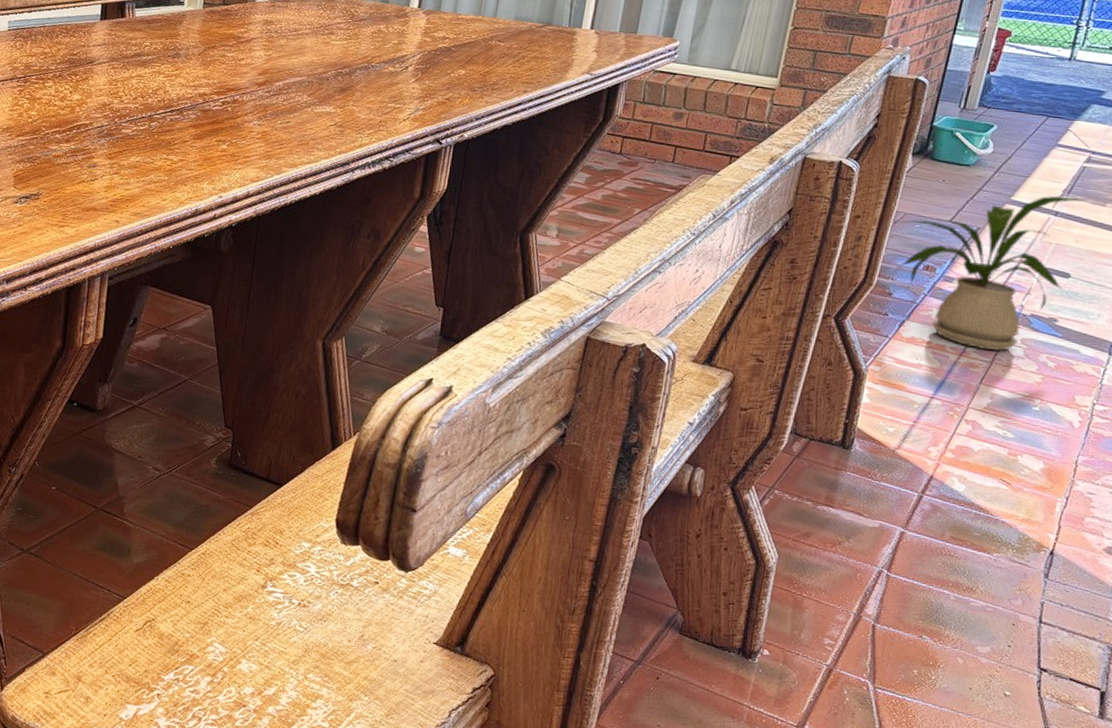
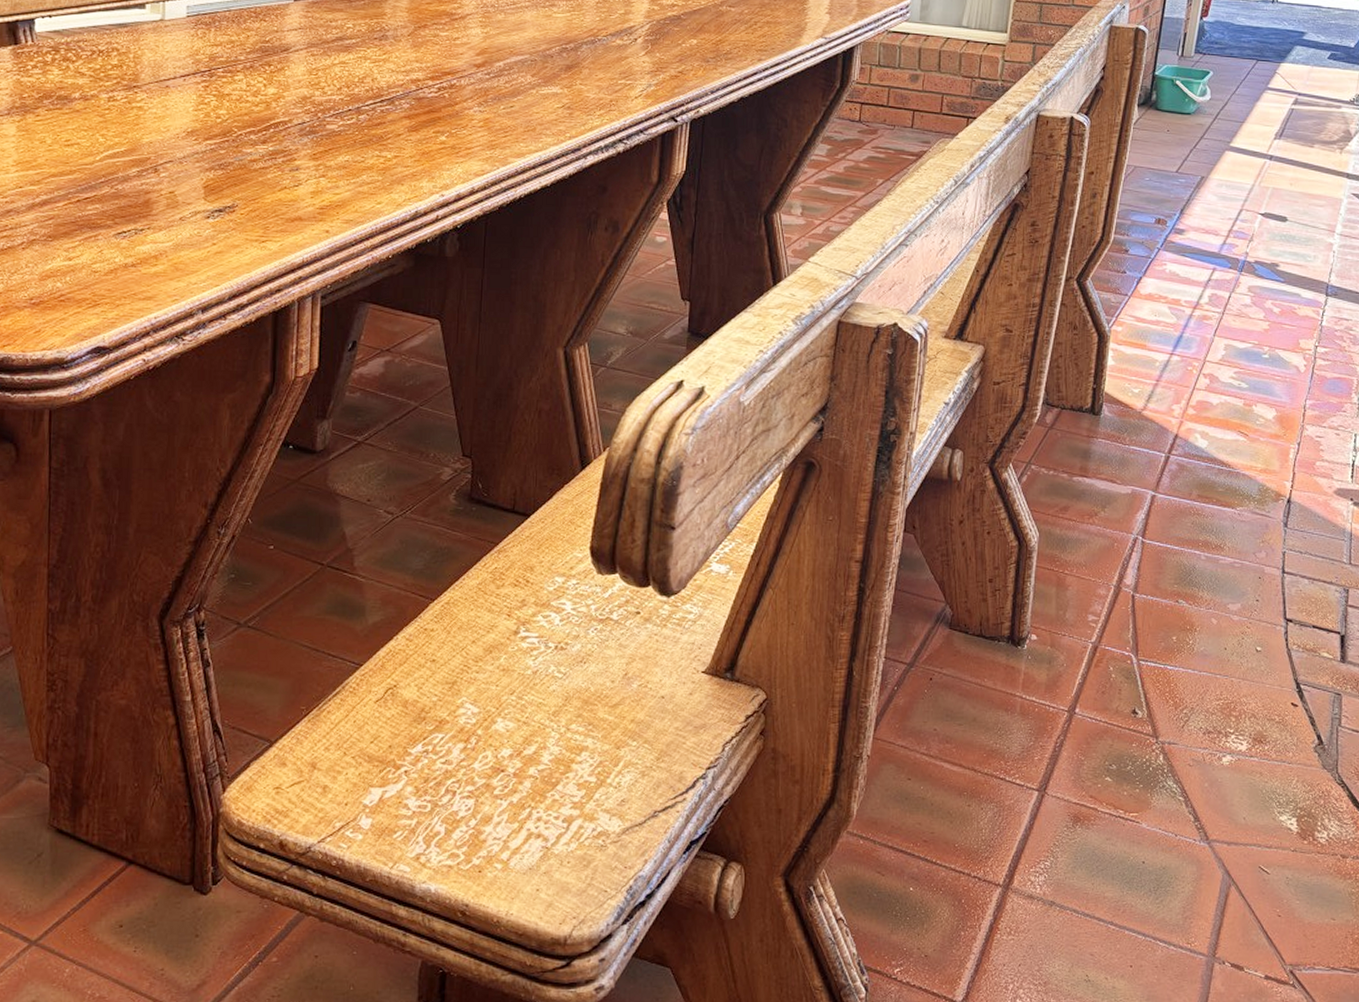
house plant: present [892,195,1088,351] -> none [1124,139,1298,300]

